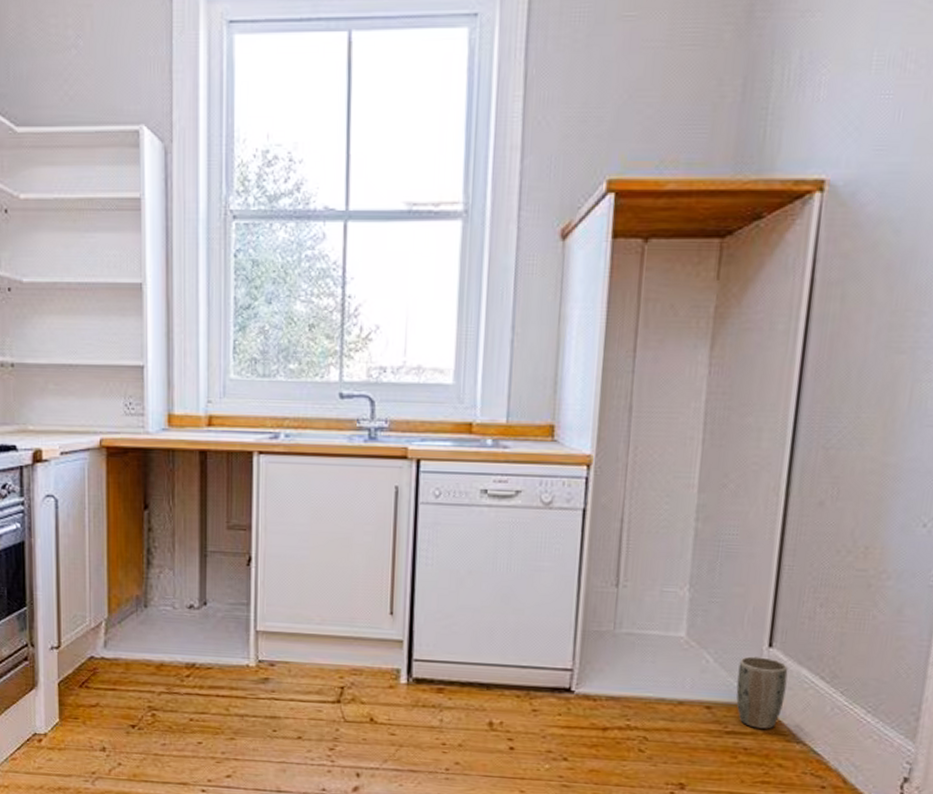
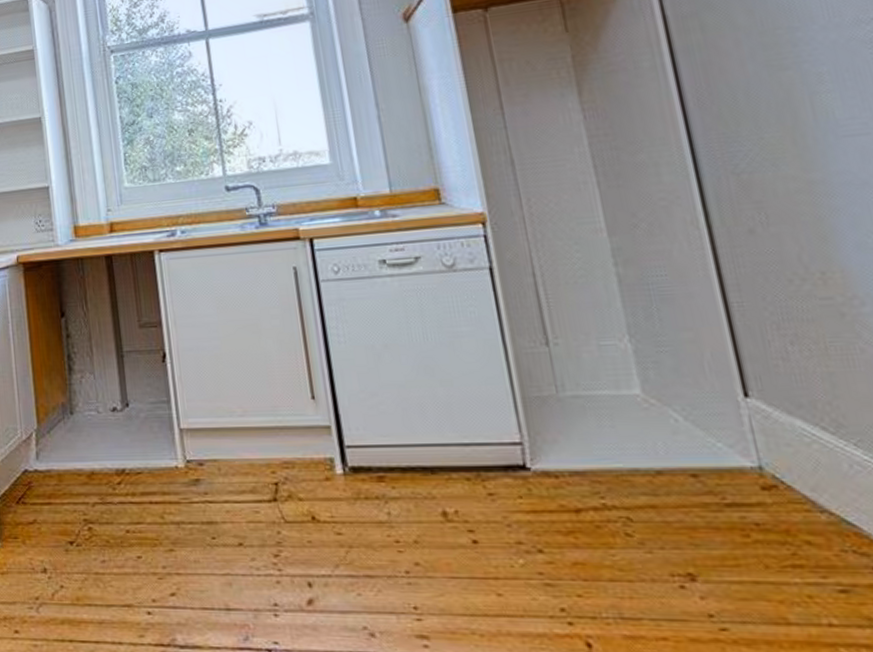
plant pot: present [736,656,788,729] -> none [714,410,787,497]

